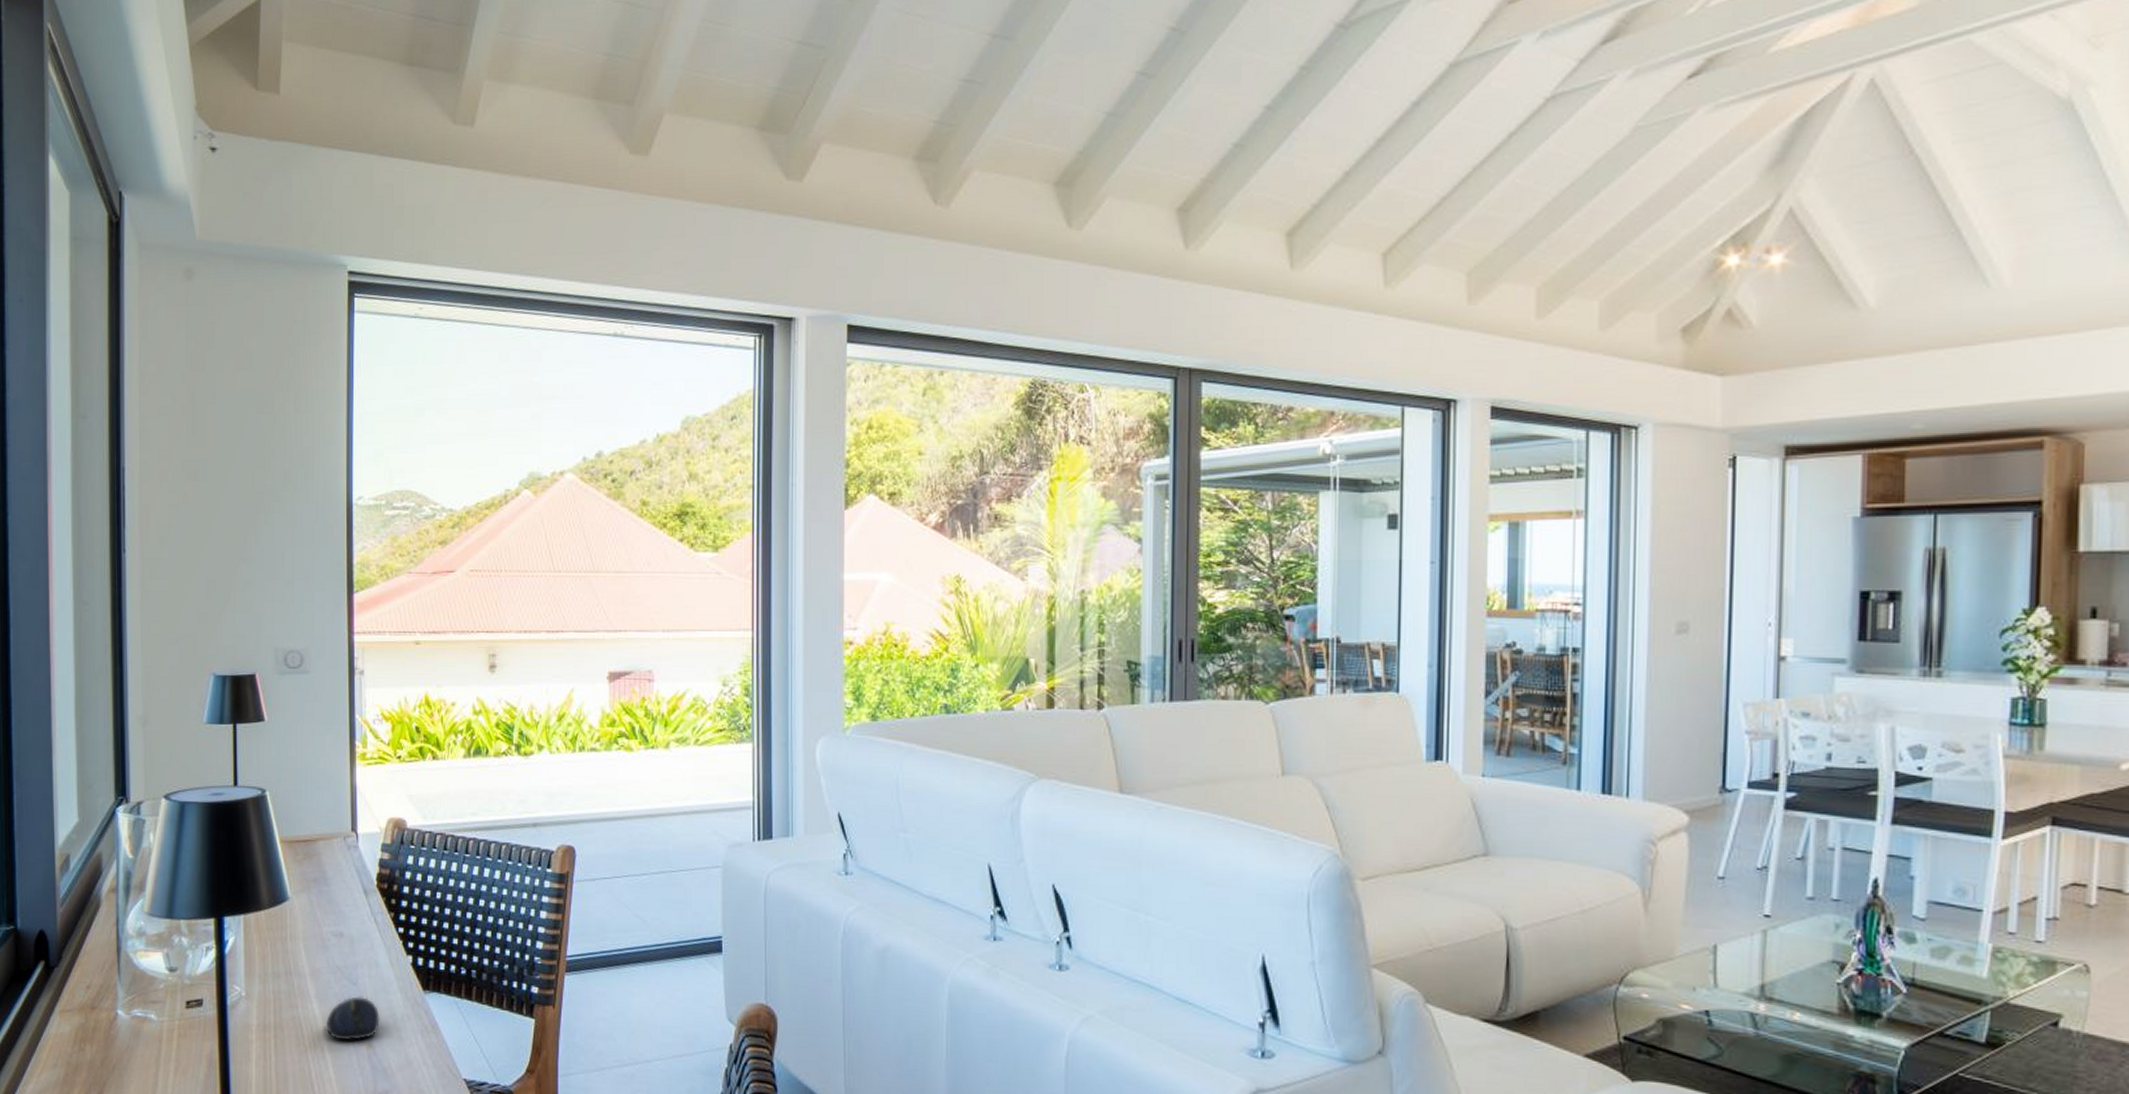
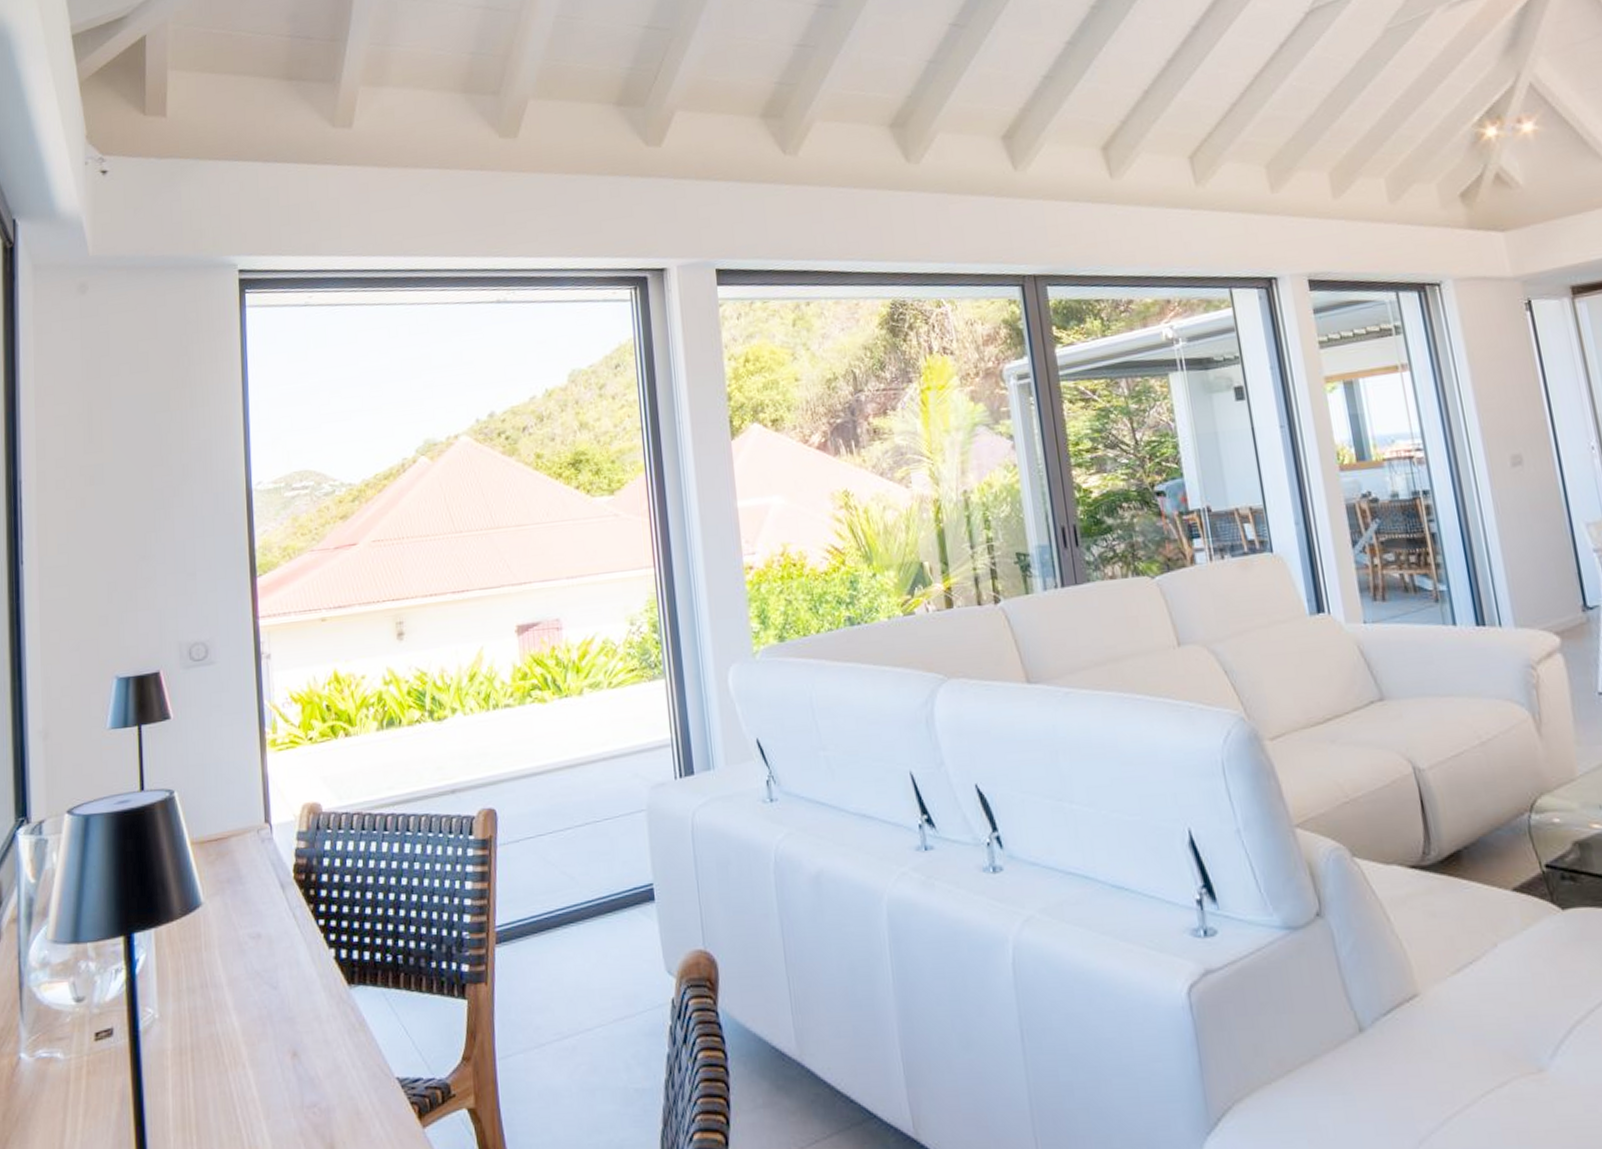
computer mouse: present [326,996,380,1041] -> none [246,1001,304,1054]

